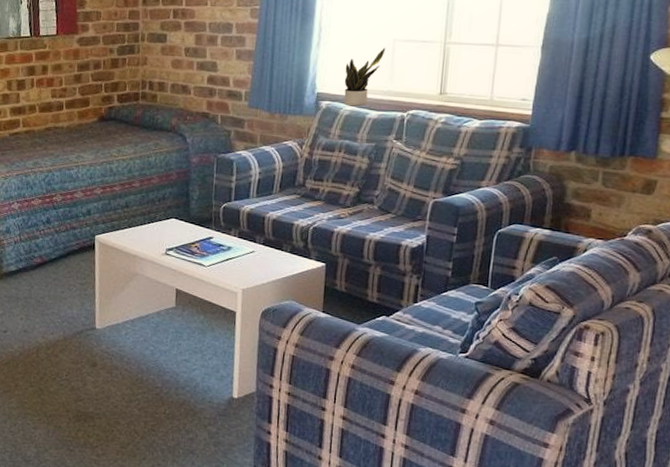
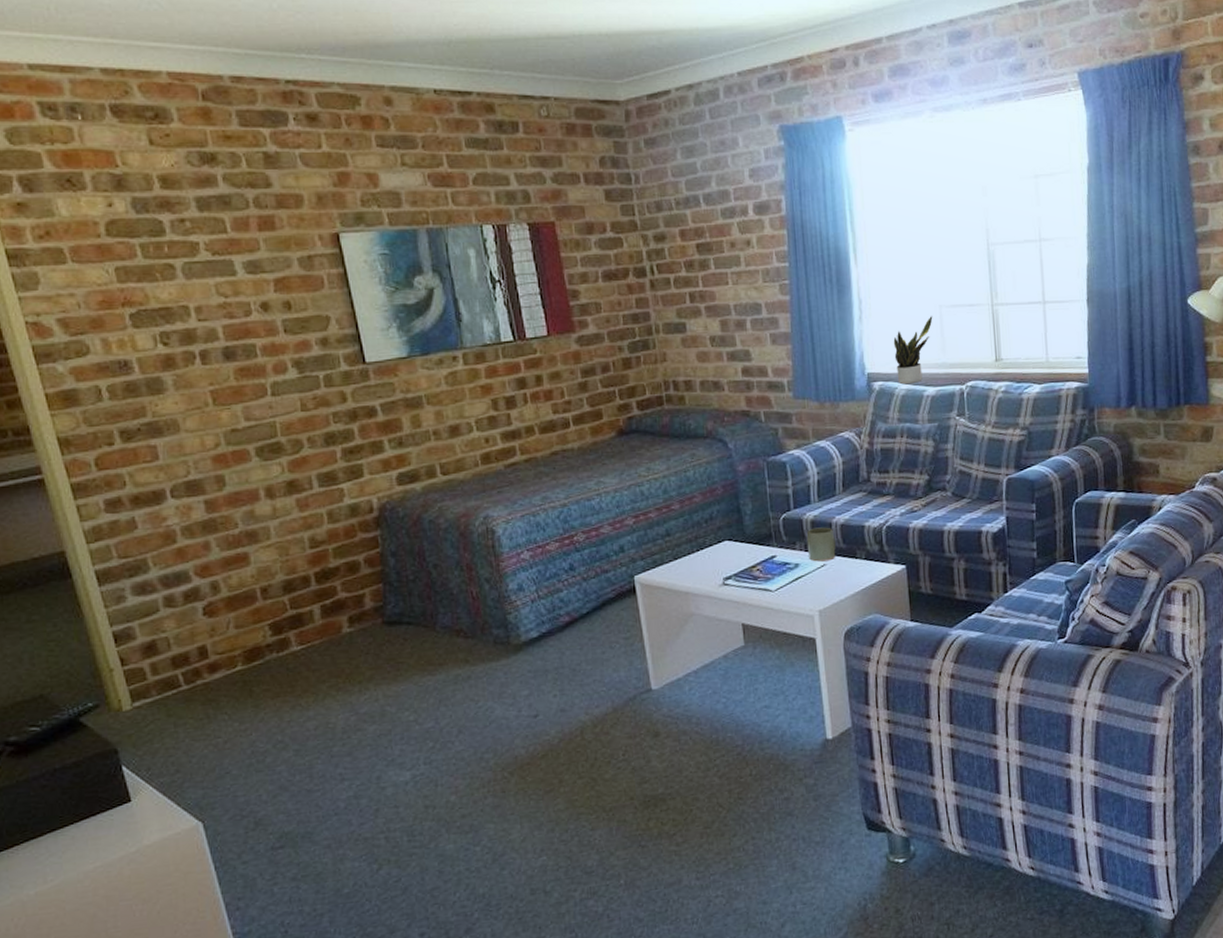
mug: none [240,219,266,249] -> present [806,527,836,562]

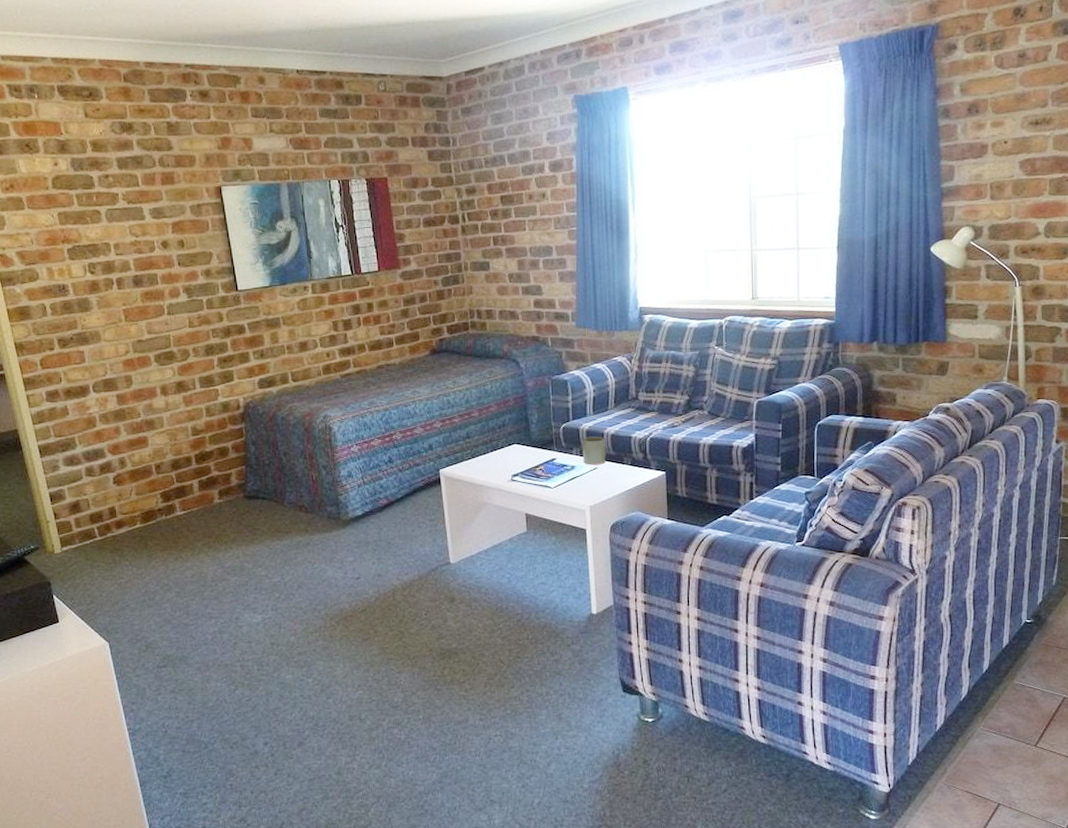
potted plant: present [893,316,933,385] -> none [663,259,699,318]

